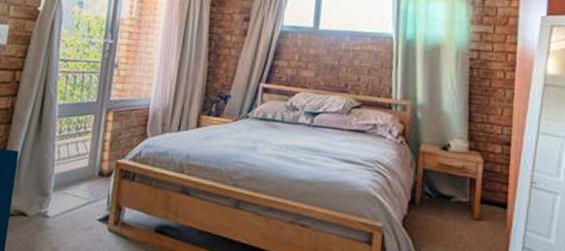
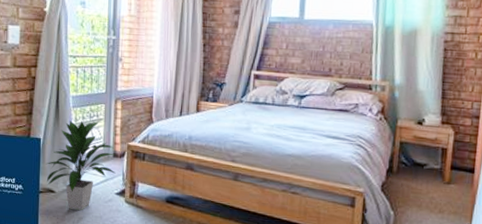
indoor plant: none [19,132,100,239] -> present [46,120,116,211]

